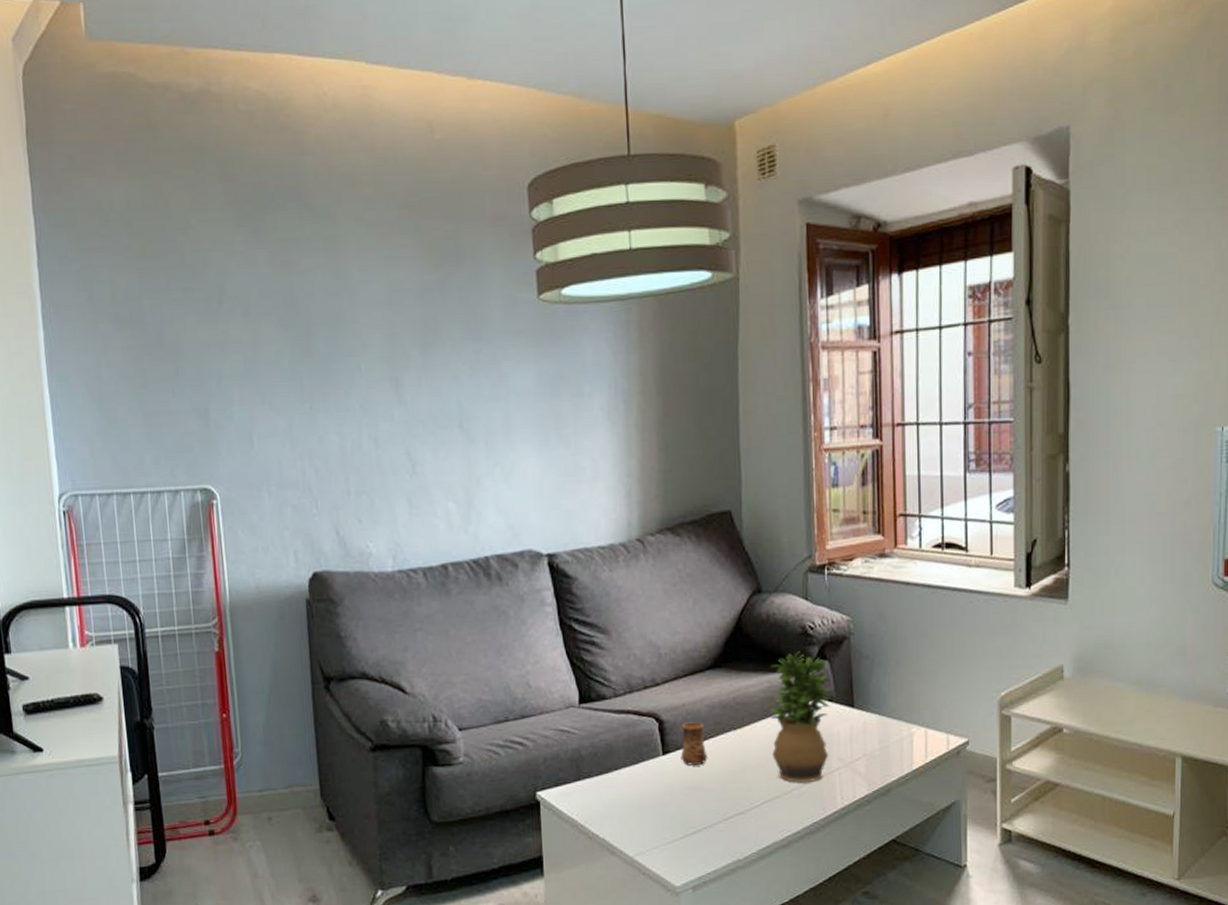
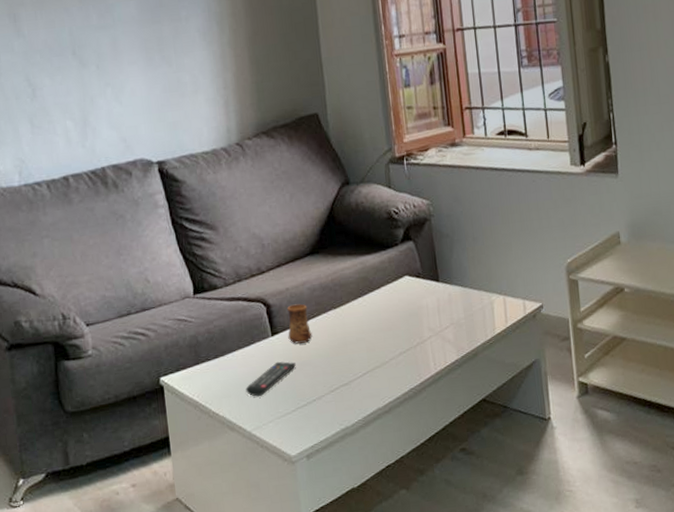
remote control: none [630,783,687,820] -> present [245,361,296,397]
potted plant: present [770,650,834,783] -> none [362,234,421,353]

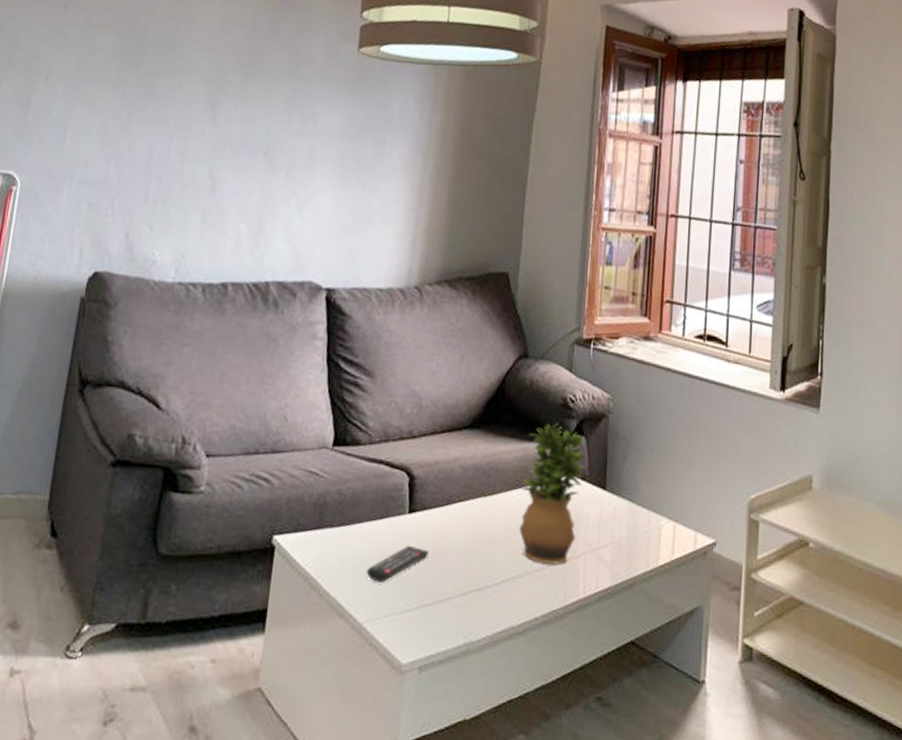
cup: present [287,304,313,344] -> none [426,481,455,530]
potted plant: none [362,234,421,353] -> present [519,422,587,565]

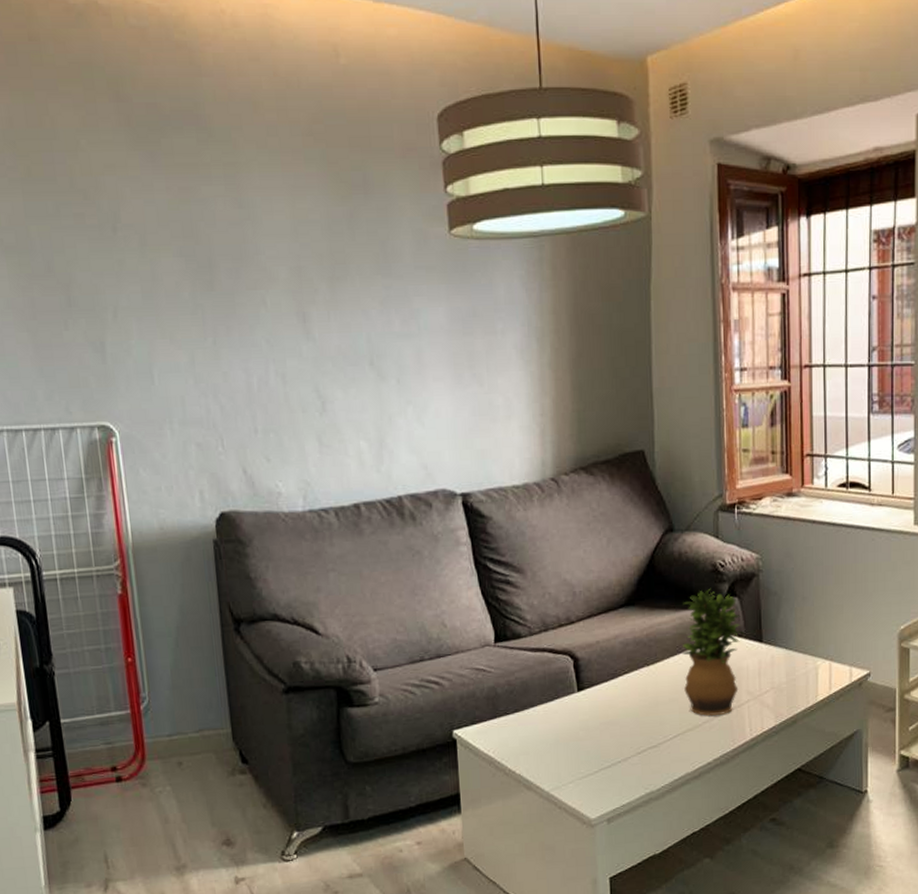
remote control: present [366,545,429,583] -> none [546,719,602,755]

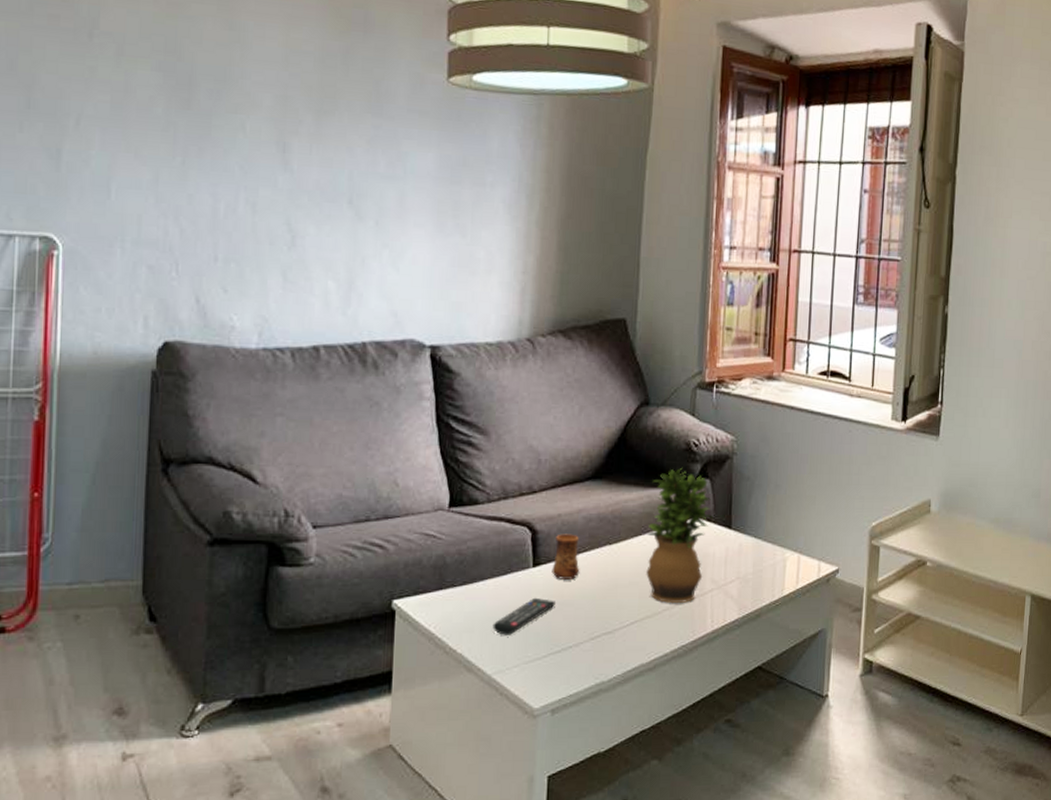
remote control: none [546,719,602,755] -> present [492,597,555,635]
cup: none [595,658,622,701] -> present [551,534,580,579]

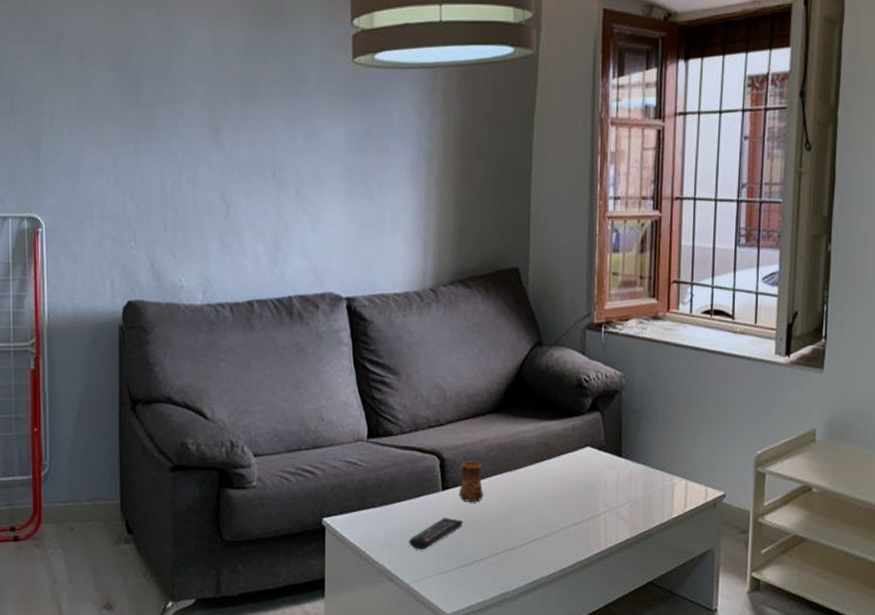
potted plant: present [646,467,712,604] -> none [543,401,604,524]

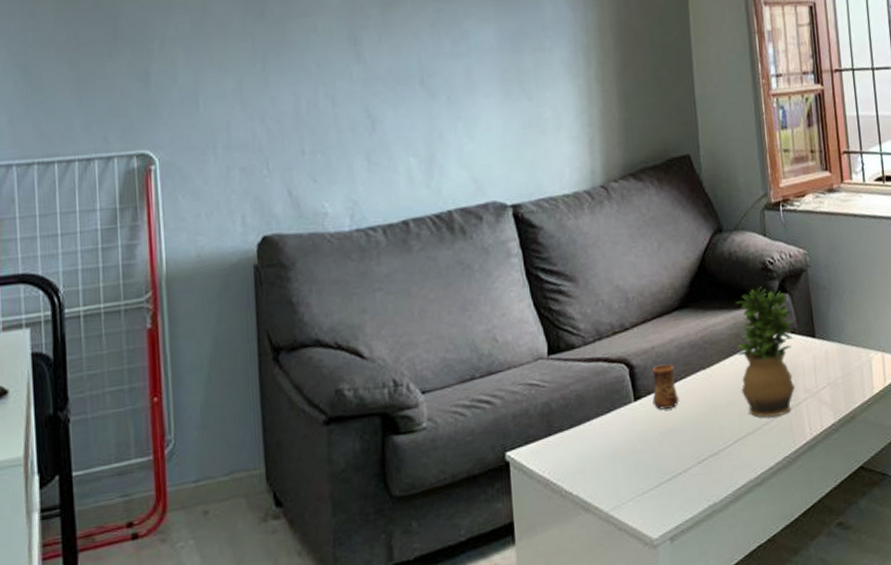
remote control: present [409,517,463,550] -> none [603,430,660,472]
potted plant: none [543,401,604,524] -> present [735,285,796,418]

